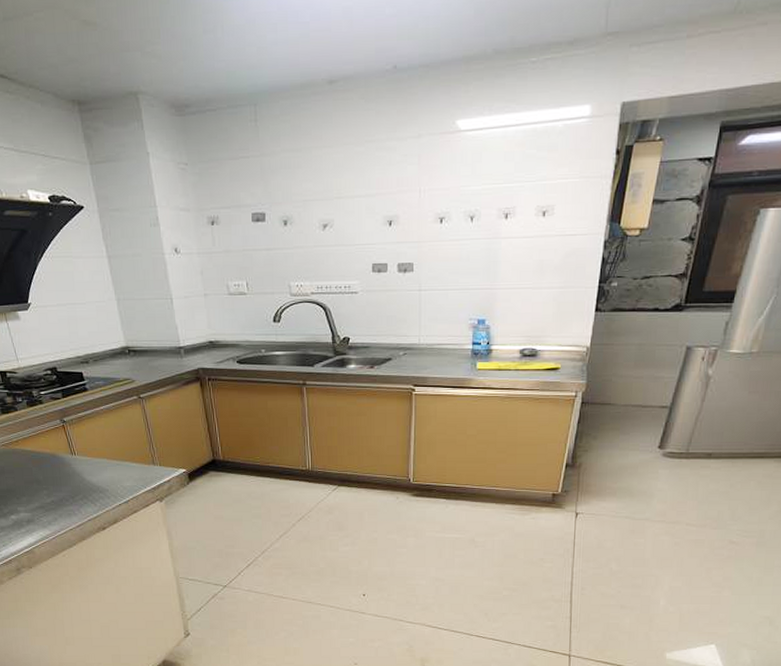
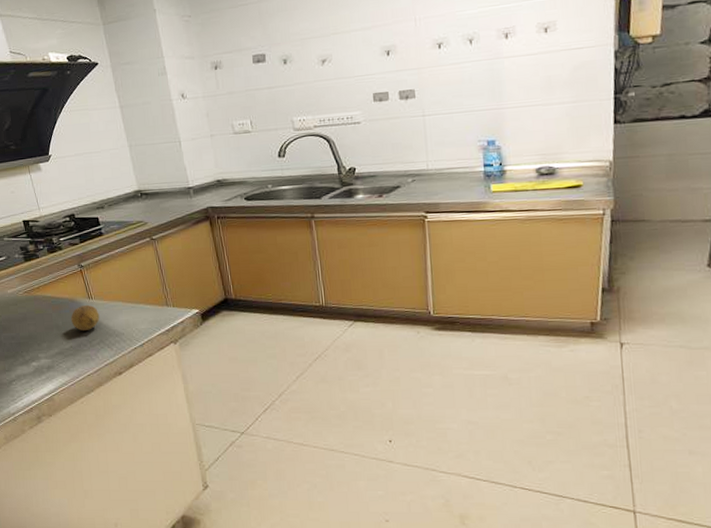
fruit: none [52,461,83,487] -> present [71,305,100,332]

